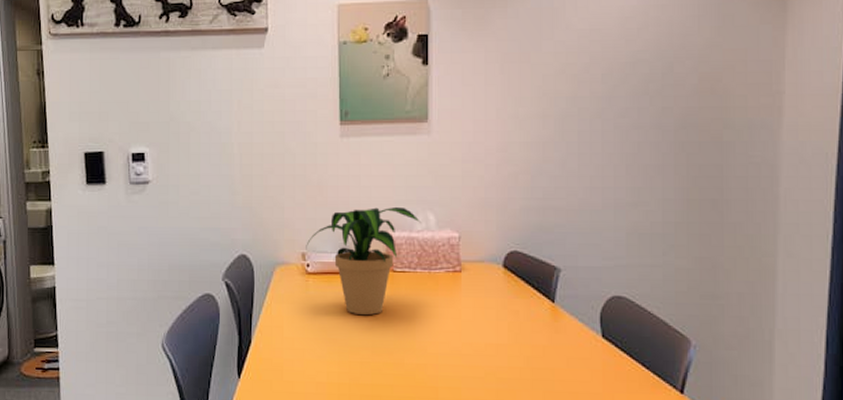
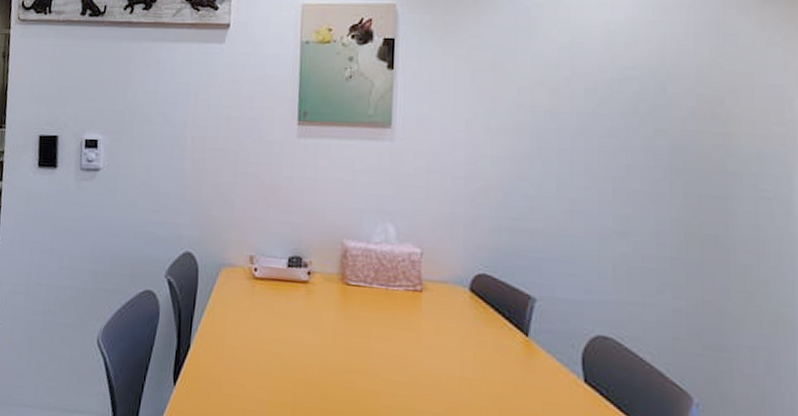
potted plant: present [306,206,422,315] -> none [254,213,381,330]

